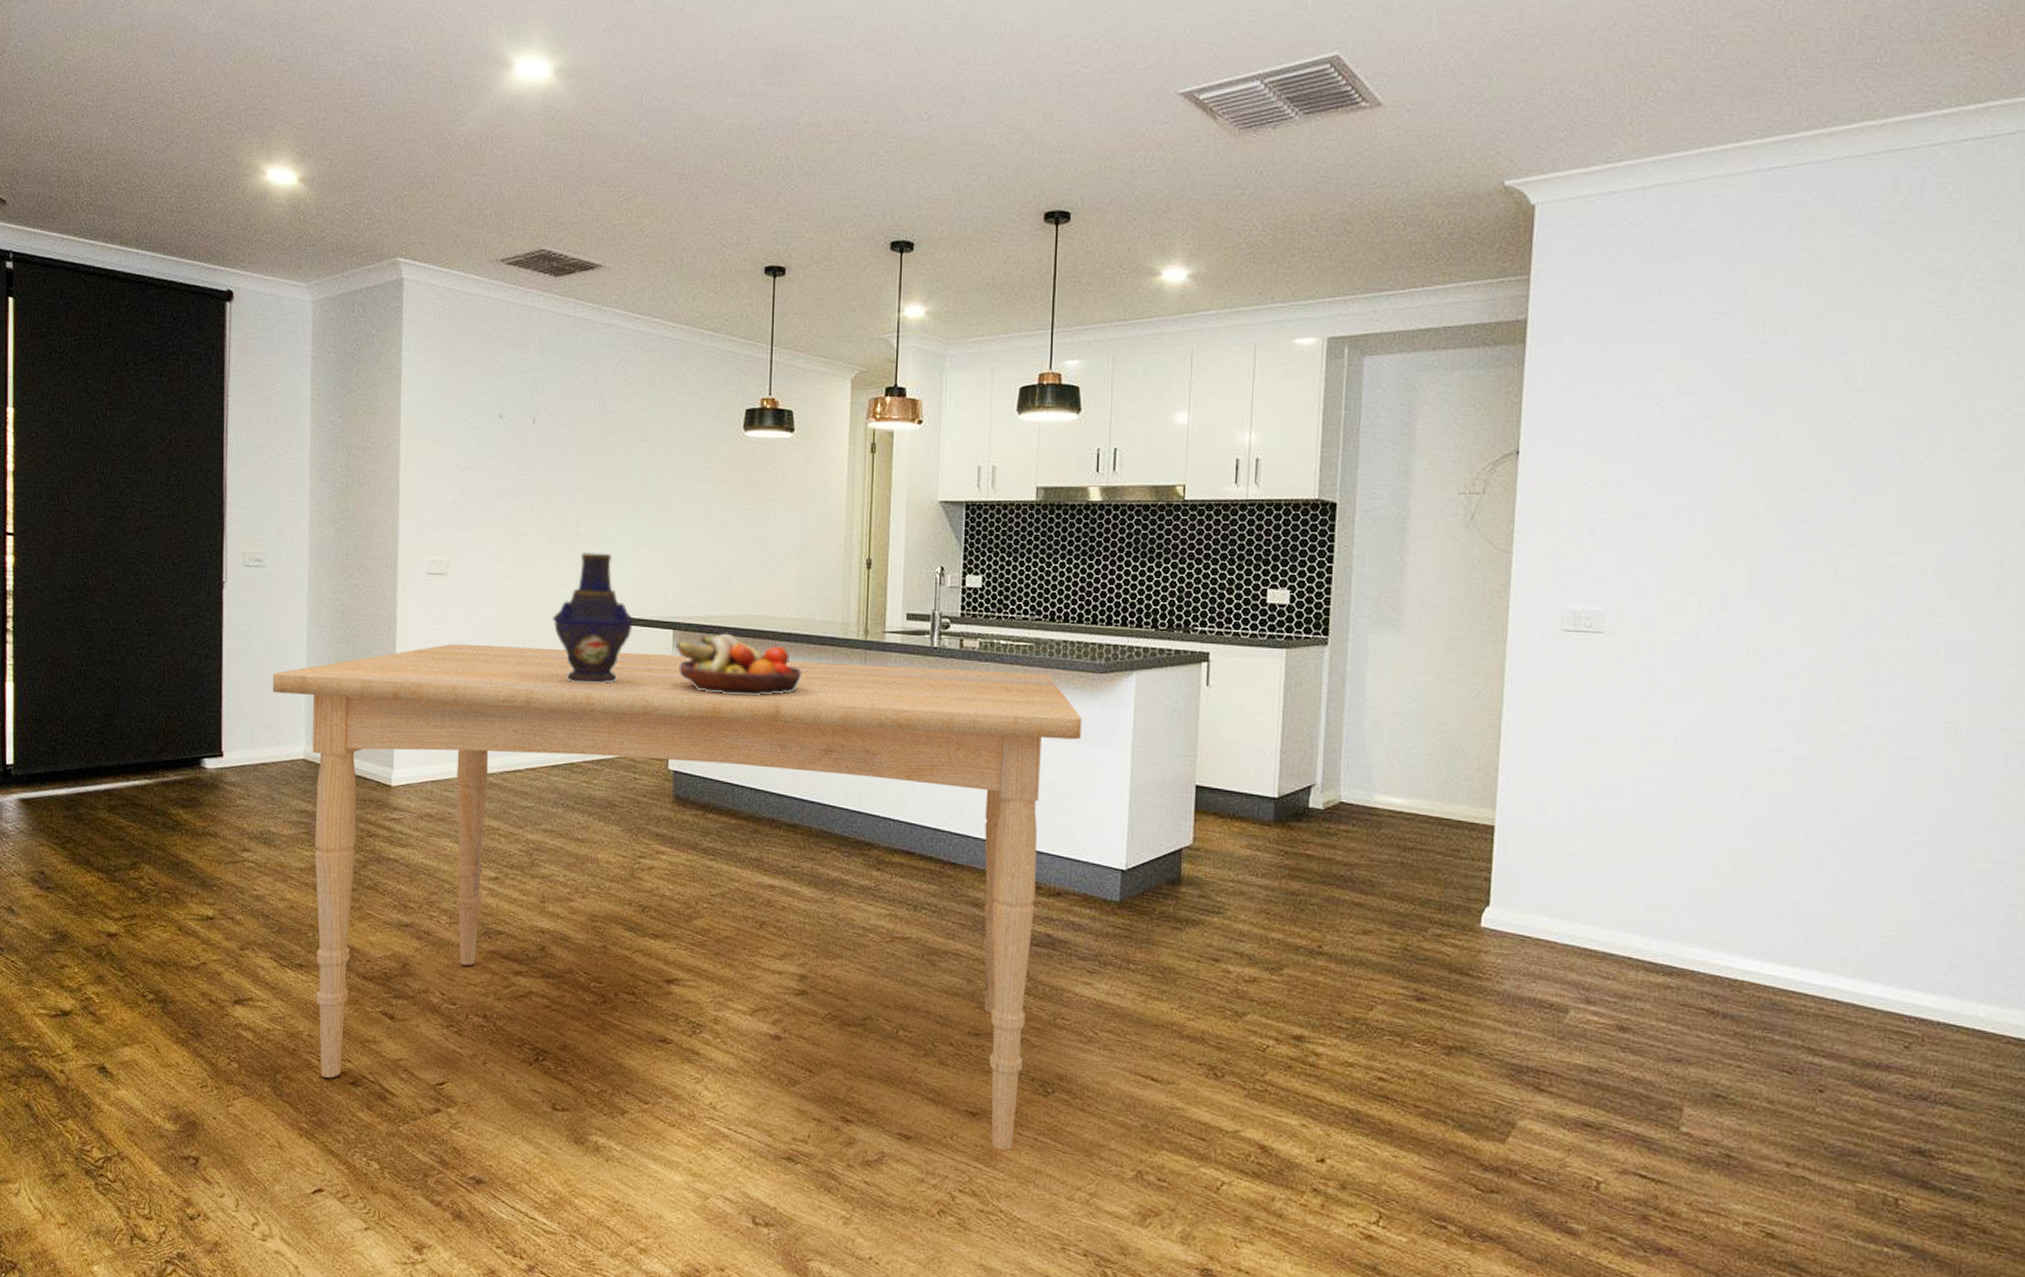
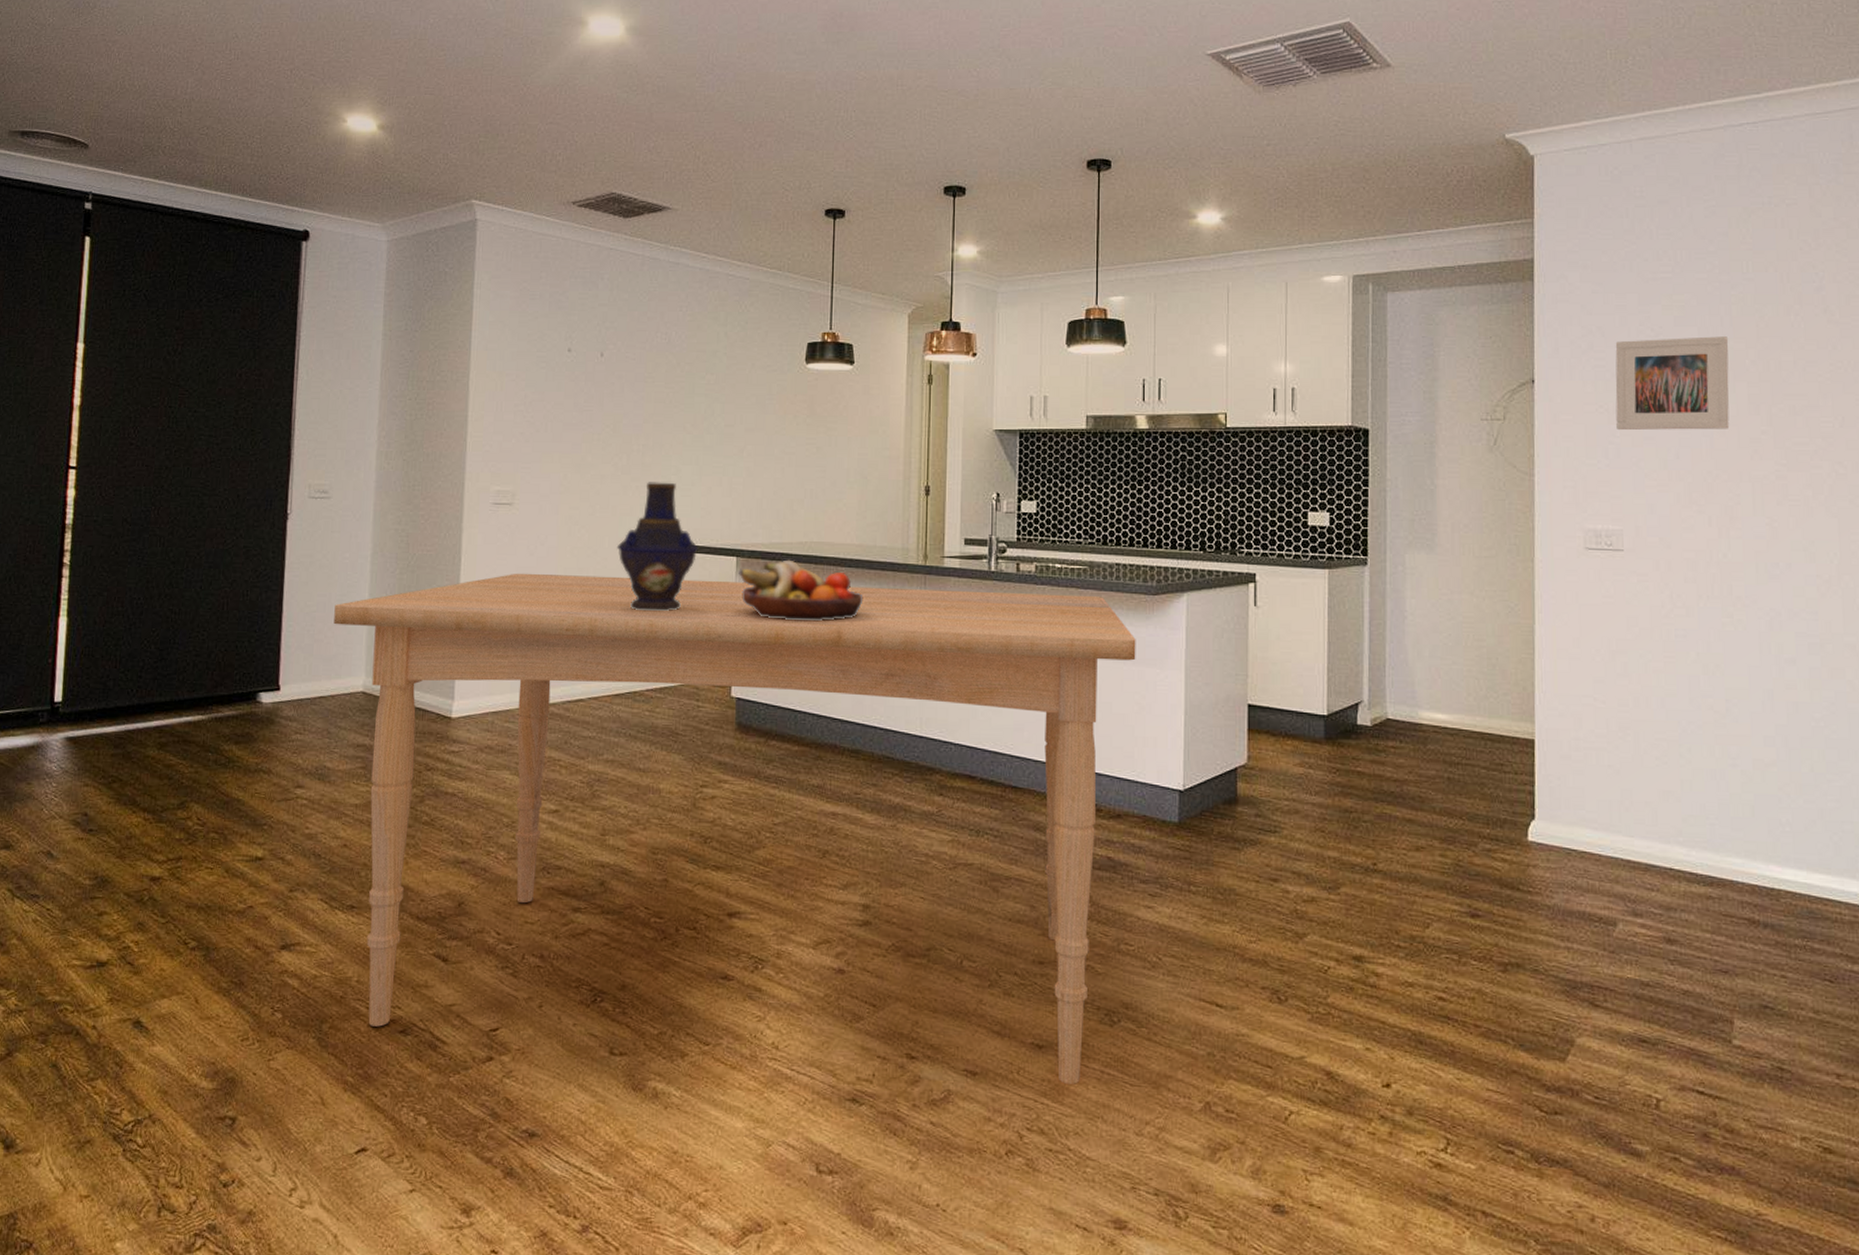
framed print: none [1605,404,1737,506] -> present [1615,336,1730,431]

